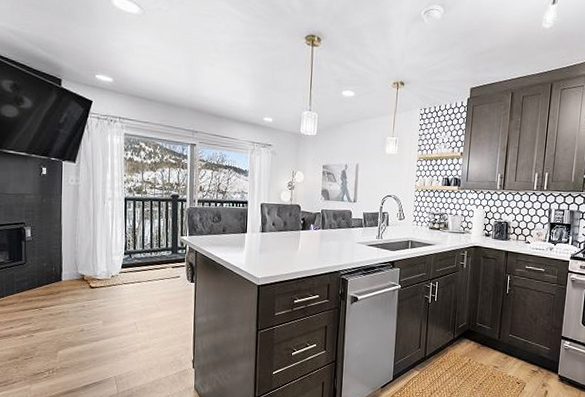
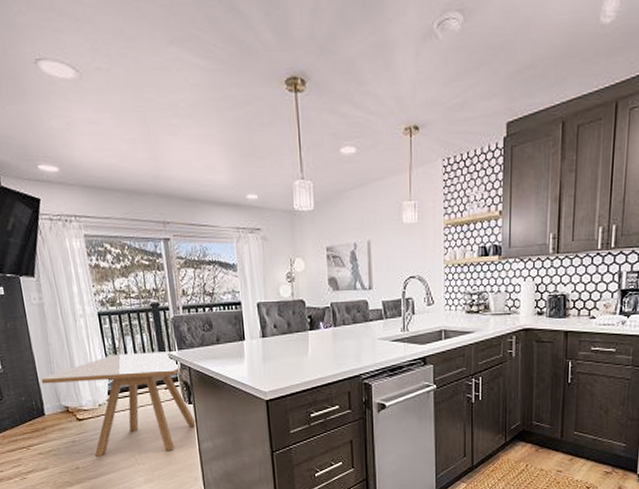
dining table: none [64,234,195,322] -> present [41,351,196,457]

